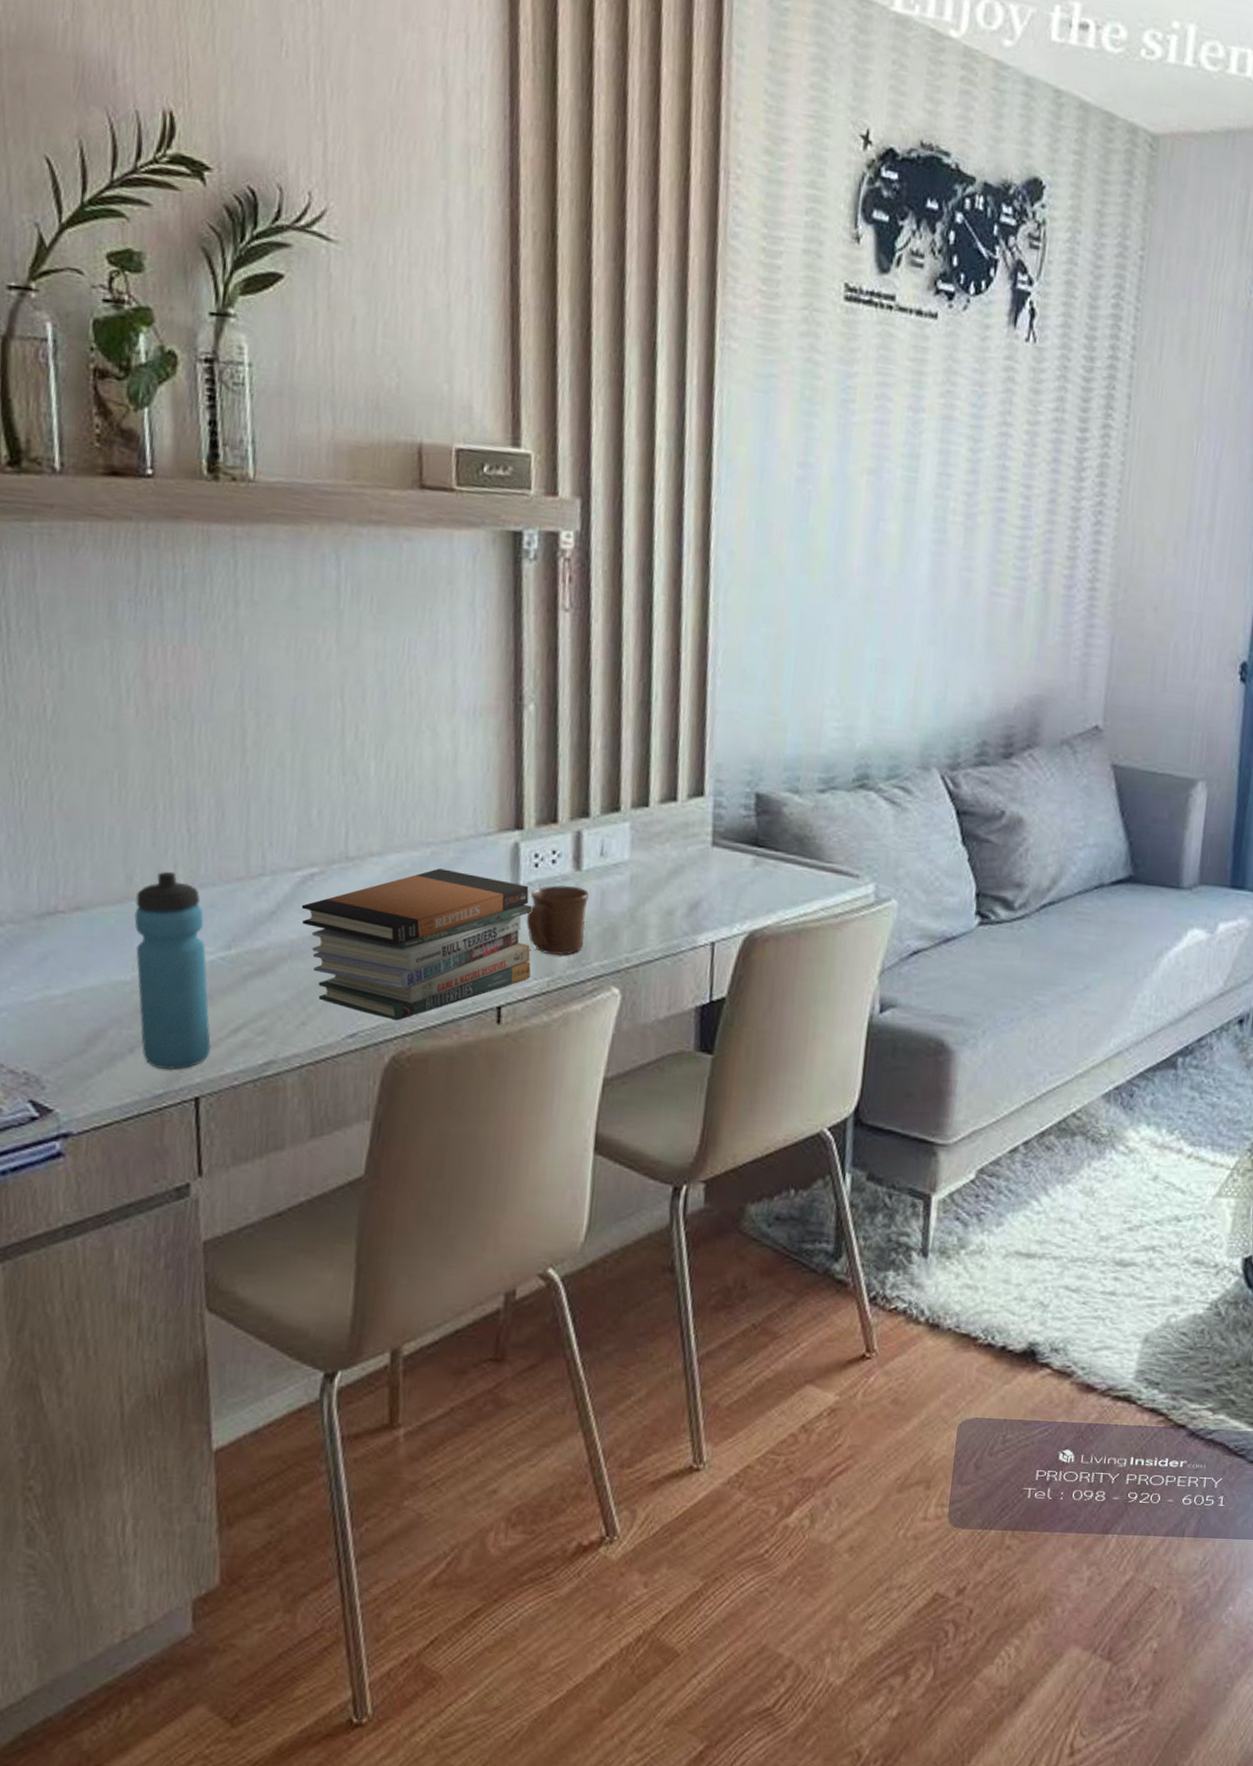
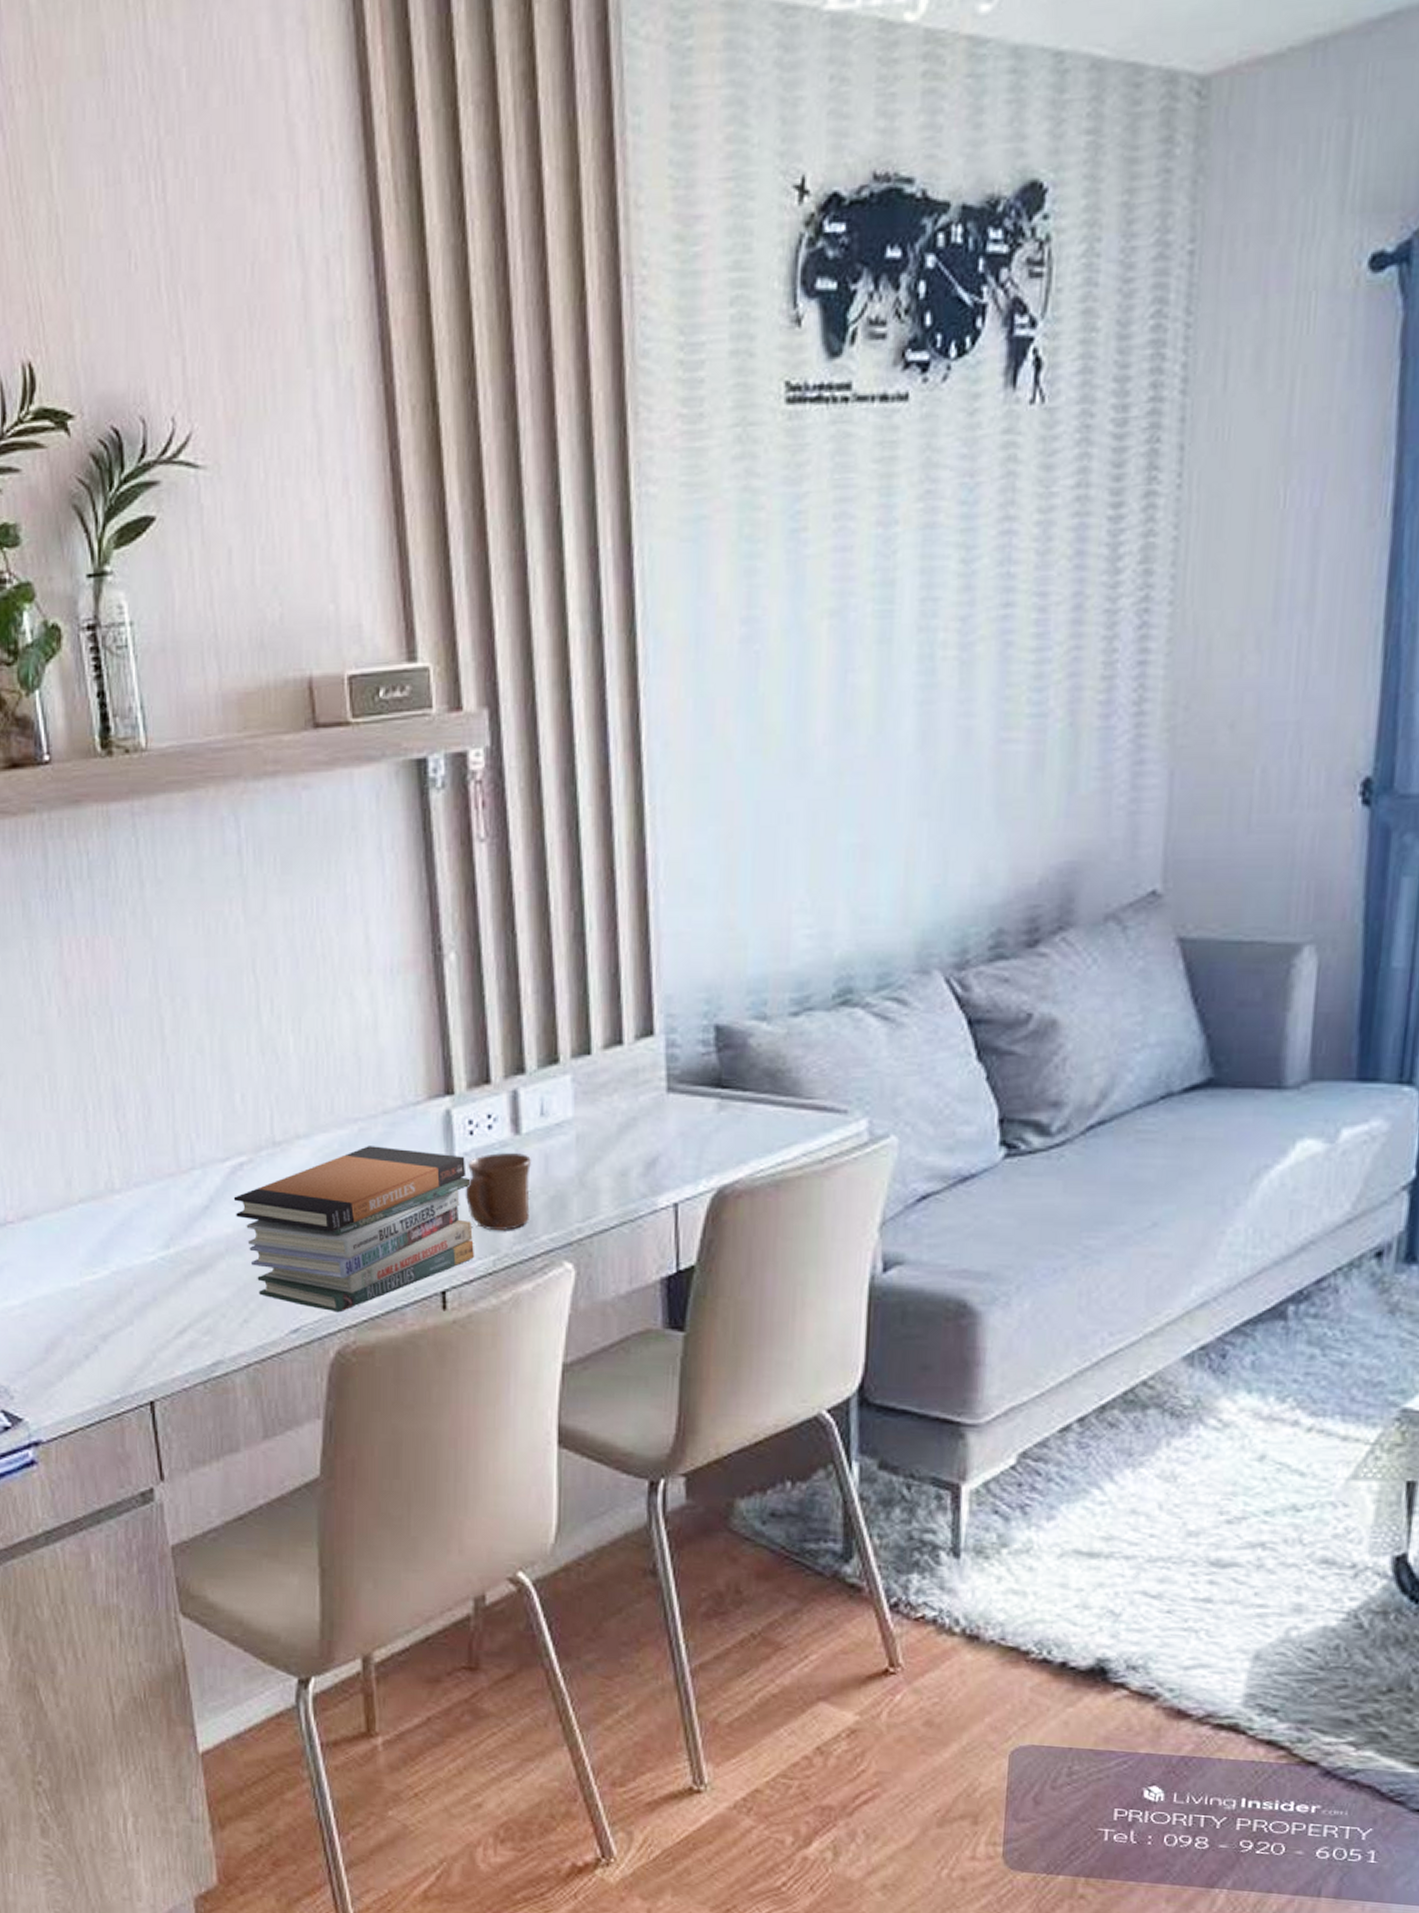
water bottle: present [134,871,211,1071] -> none [77,1172,159,1375]

